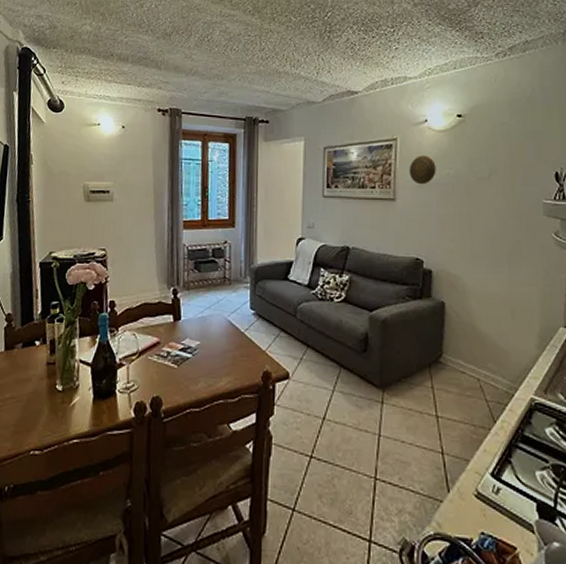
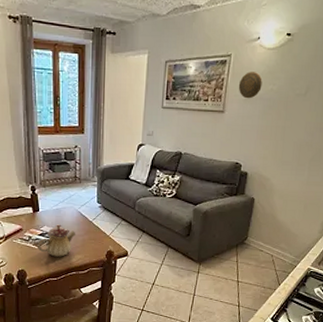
teapot: none [177,336,225,379] -> present [38,224,76,257]

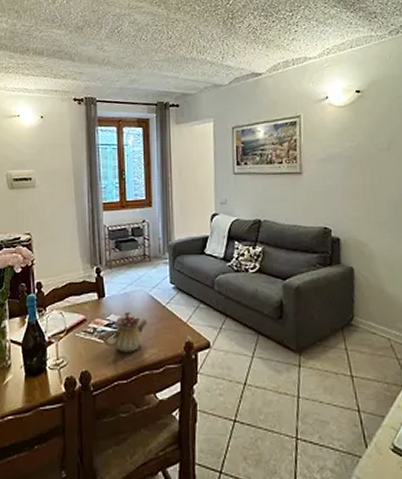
decorative plate: present [238,72,263,99] -> none [313,130,339,158]

